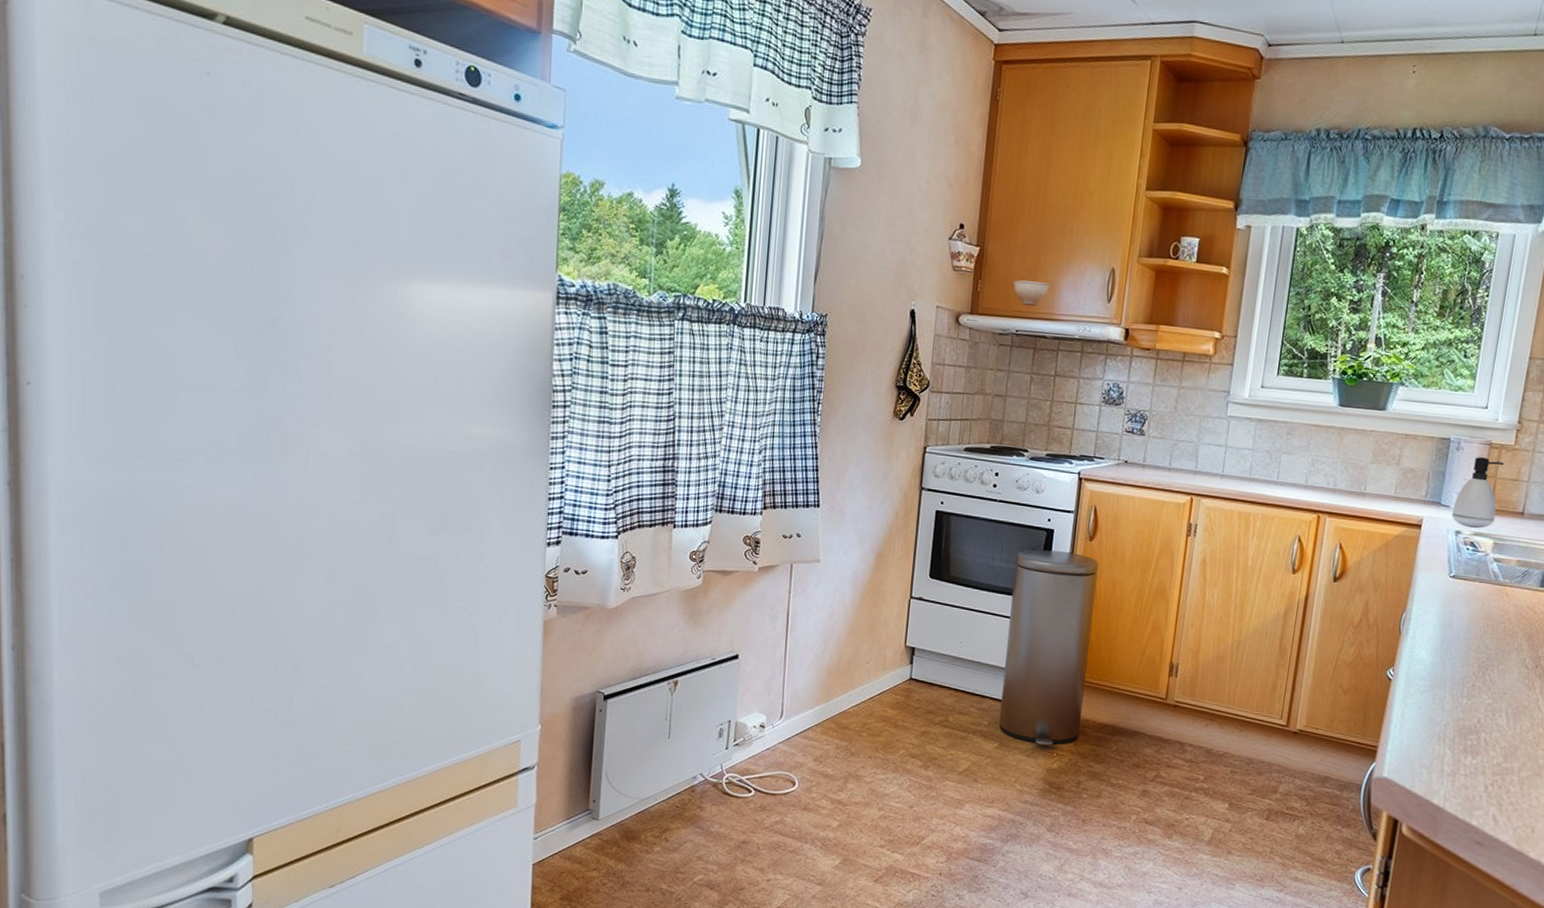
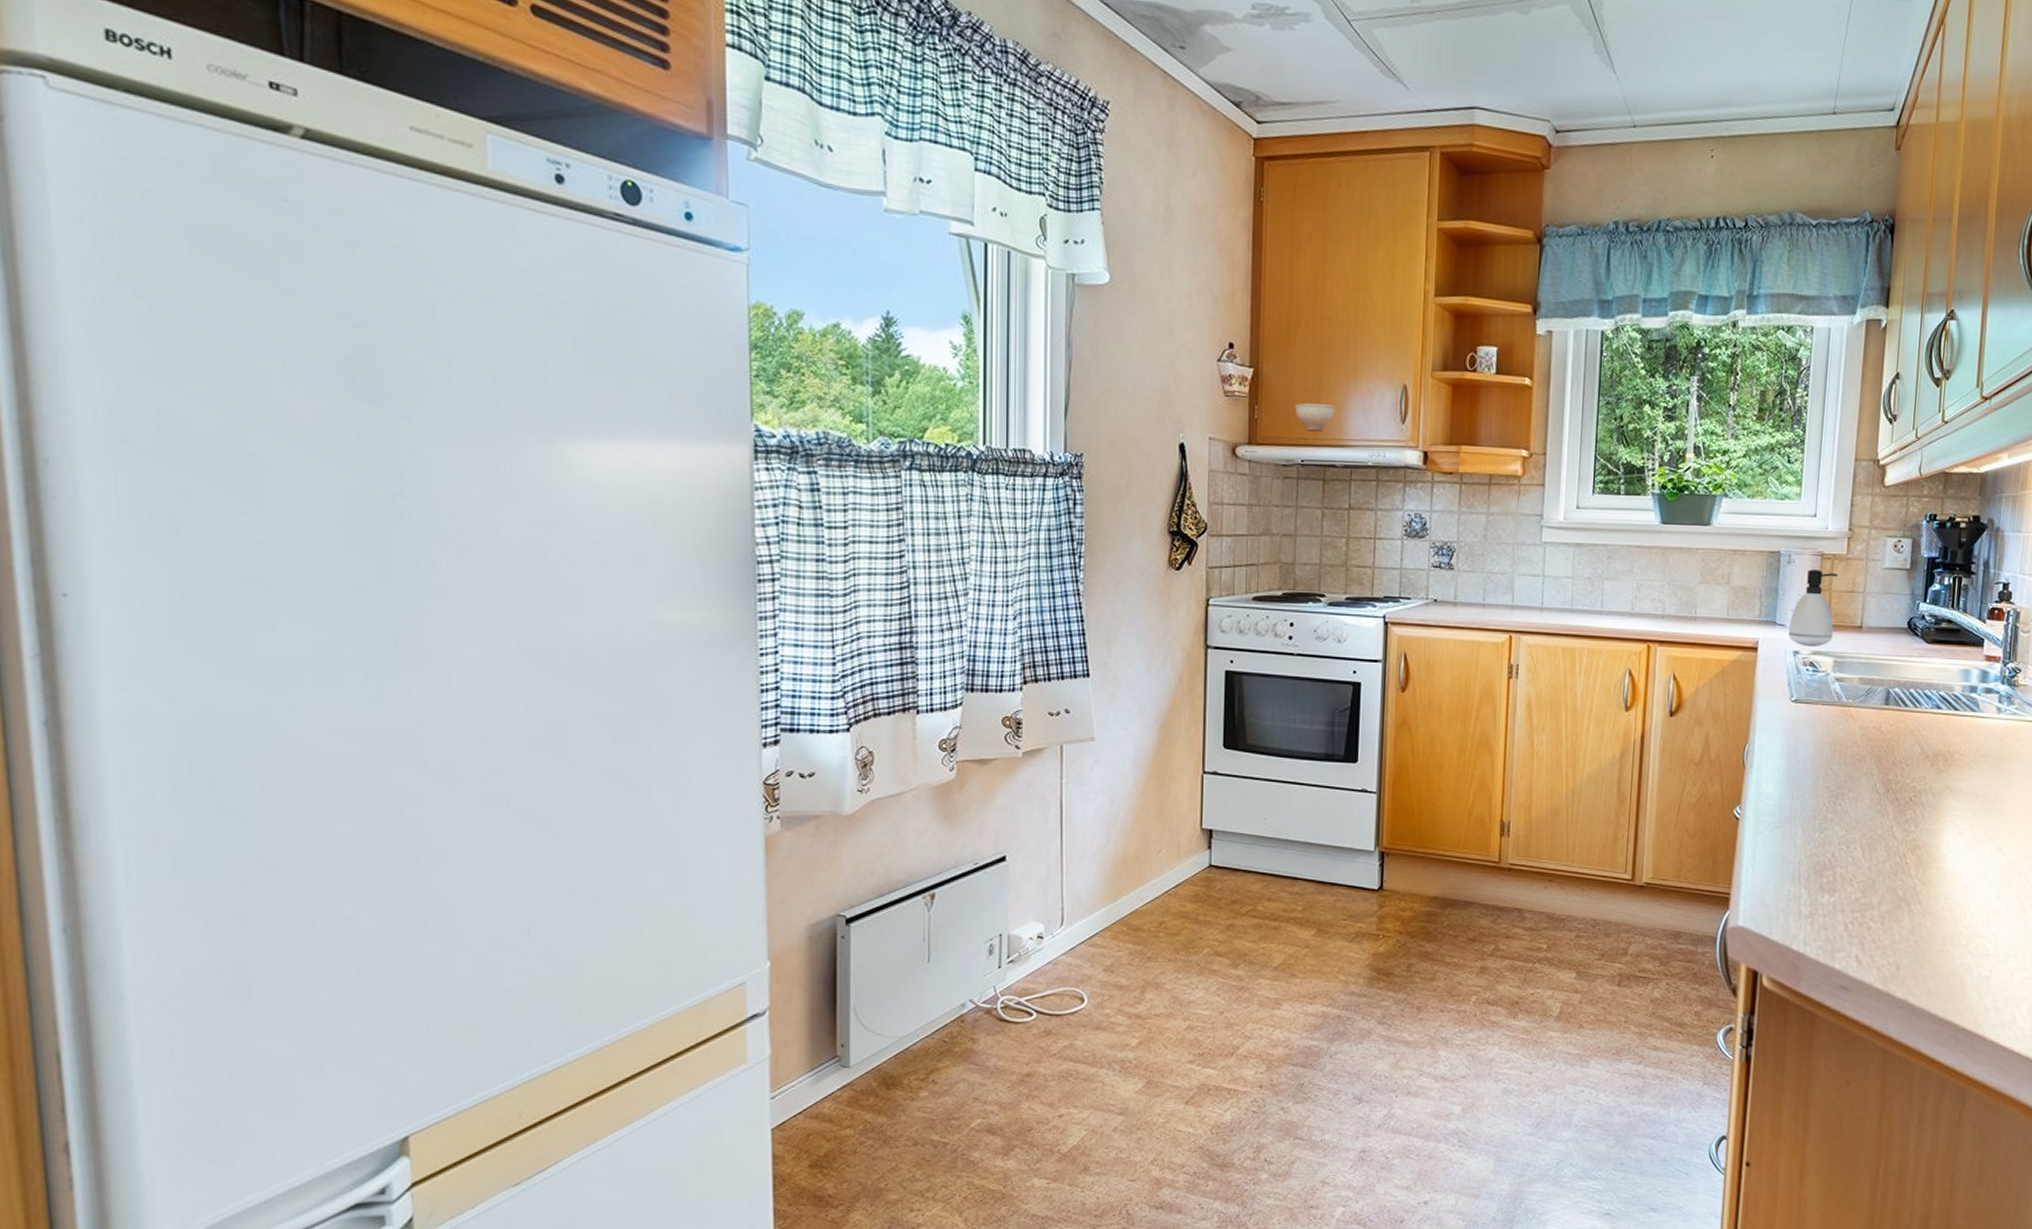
pedal bin: present [999,549,1099,746] -> none [1314,706,1414,928]

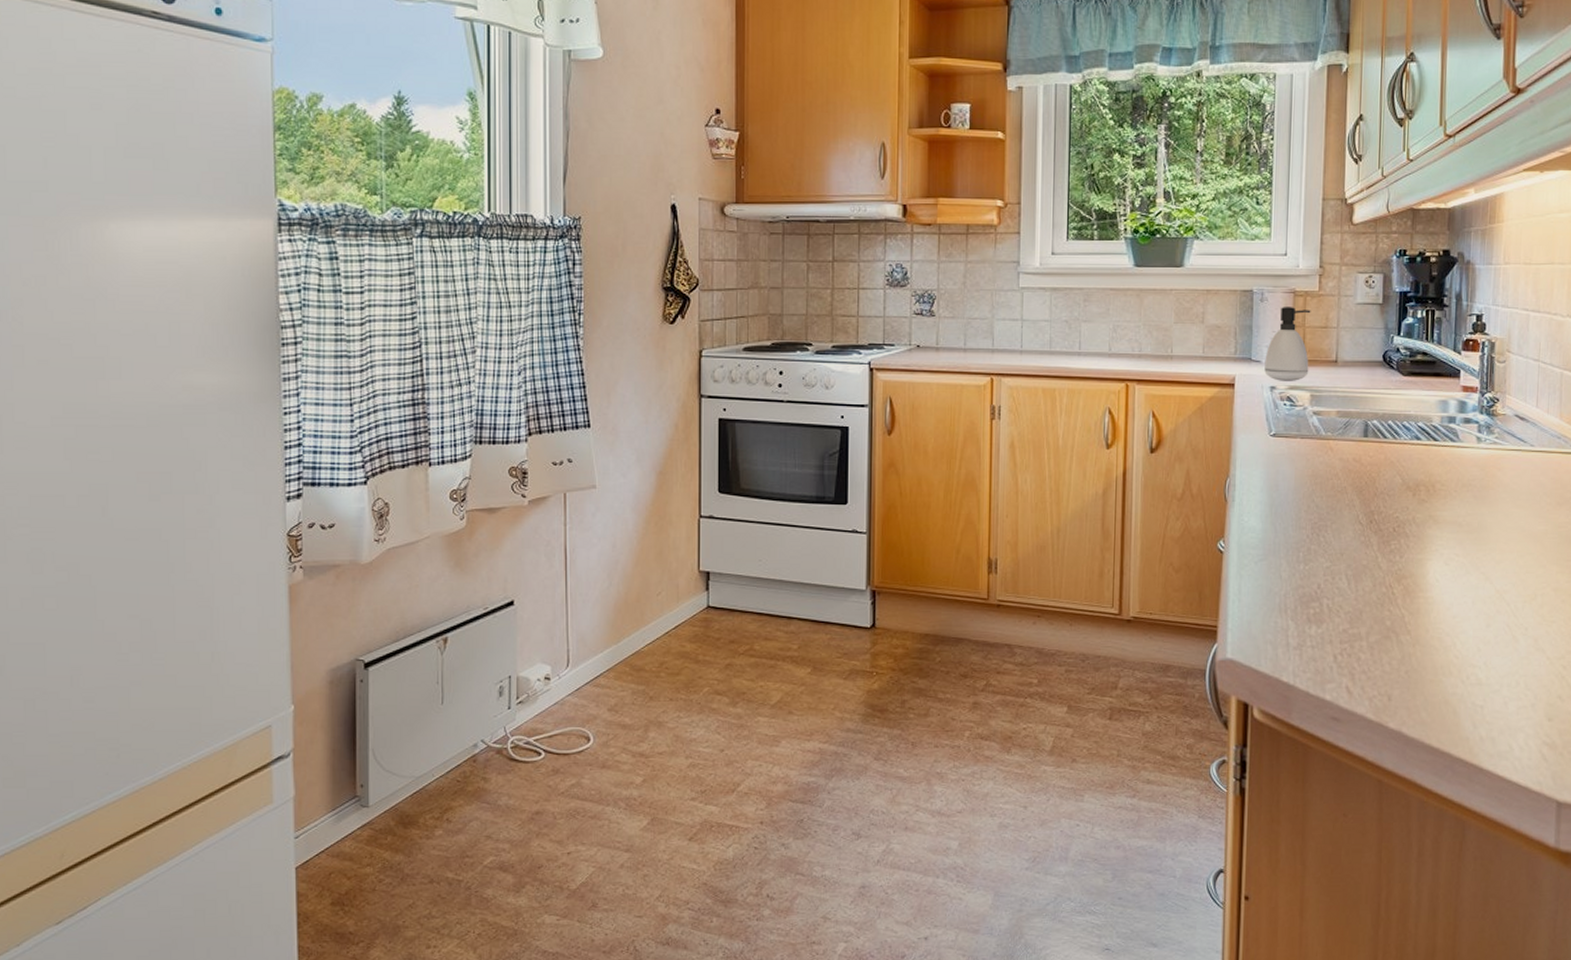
bowl: present [1294,403,1337,432] -> none [778,163,819,189]

